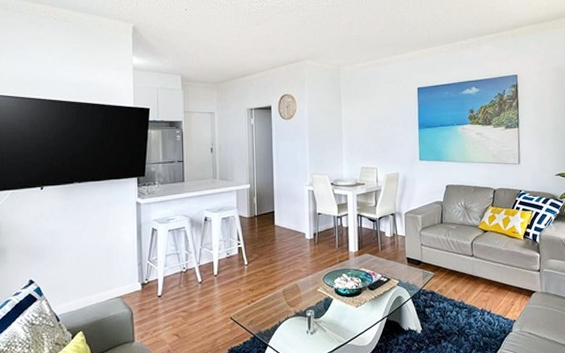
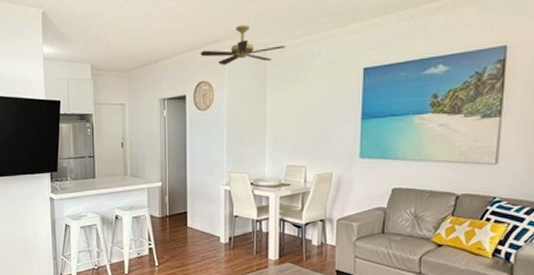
ceiling fan: none [283,48,355,81] -> present [200,24,285,66]

